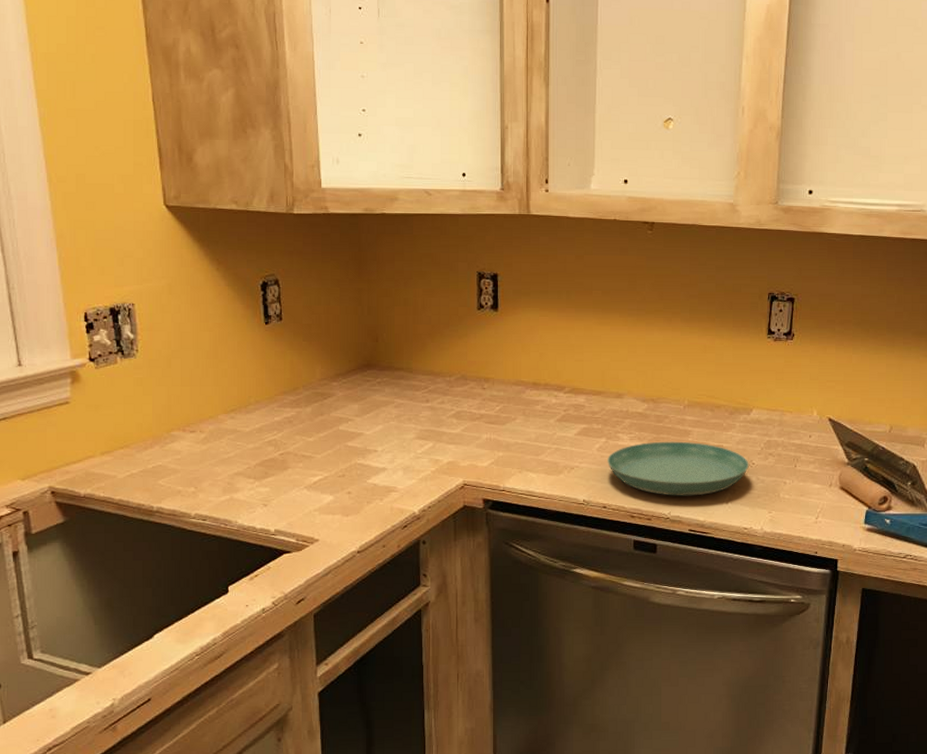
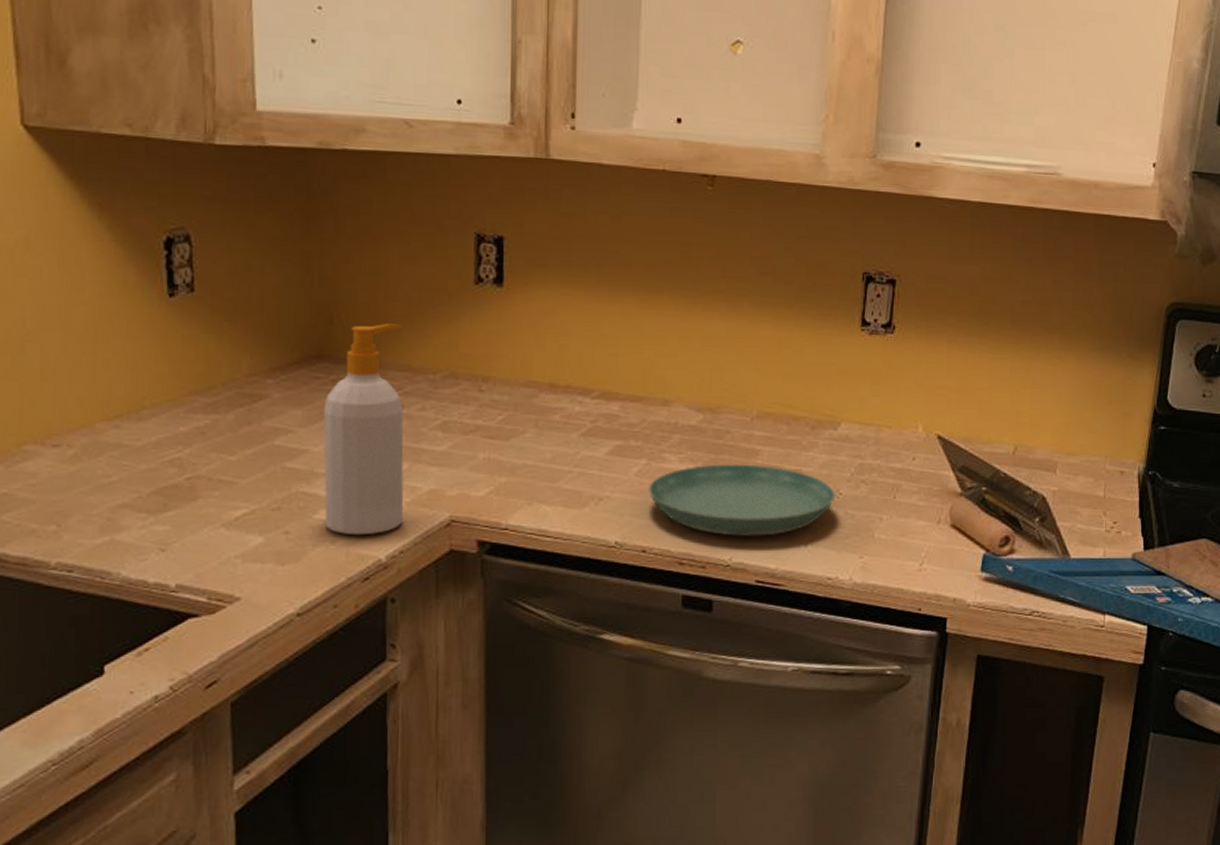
soap bottle: none [373,340,431,495] -> present [323,323,404,536]

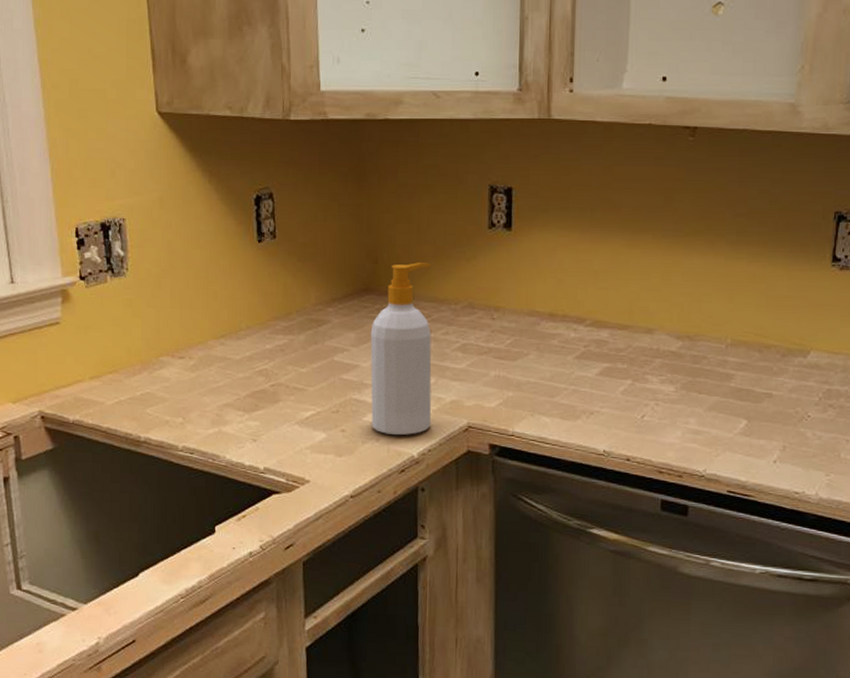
saucer: present [649,464,835,536] -> none [633,386,804,452]

